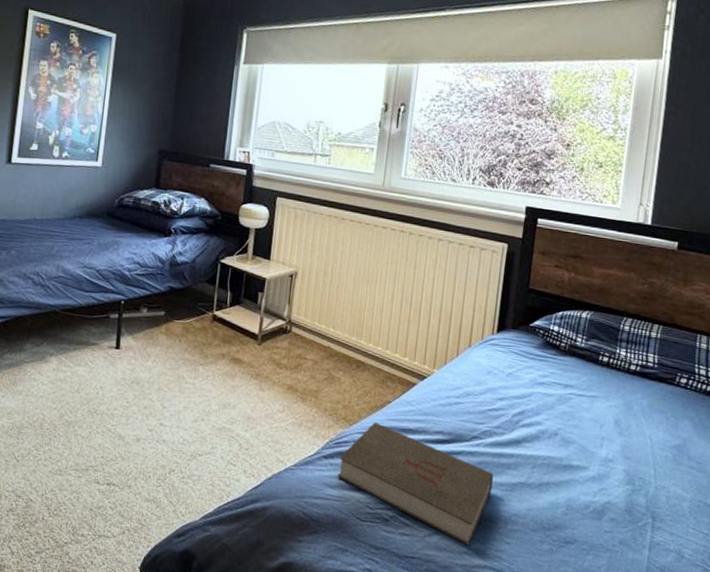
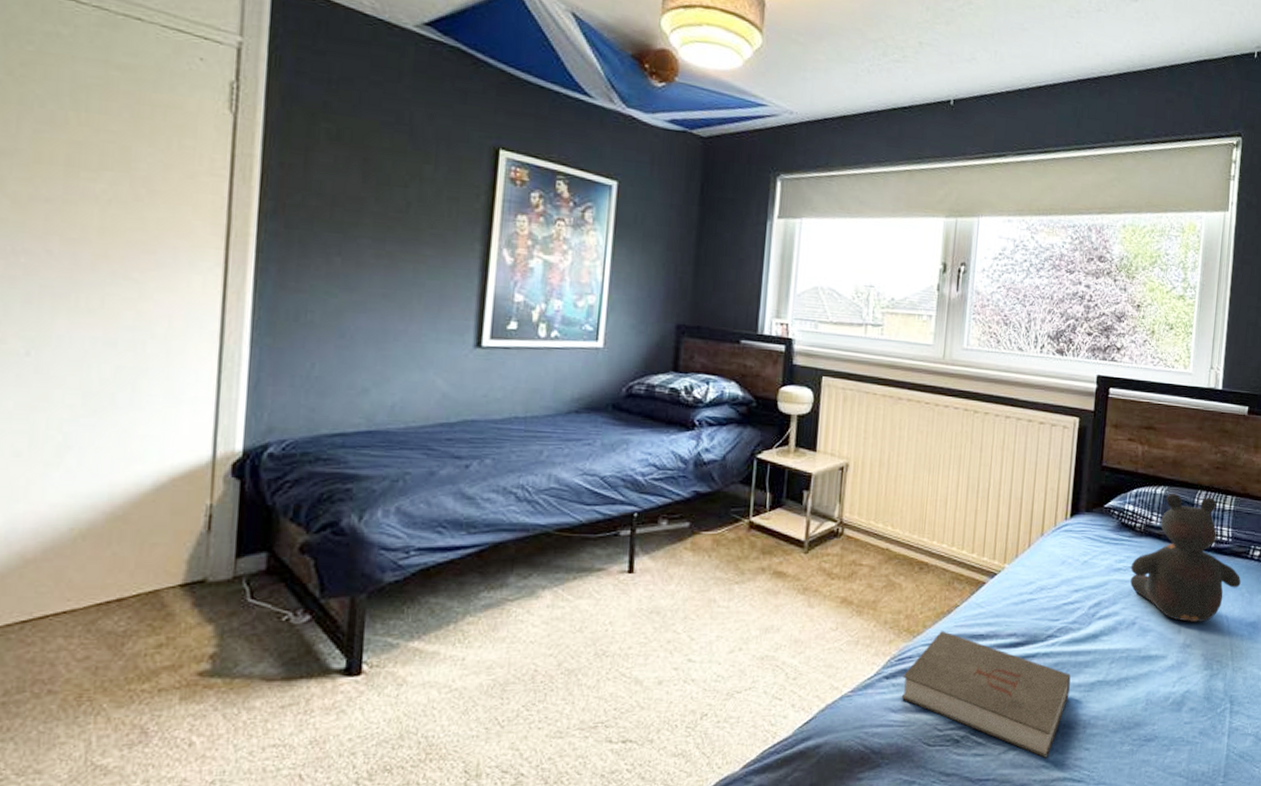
teddy bear: none [554,318,666,440] -> present [1130,494,1241,623]

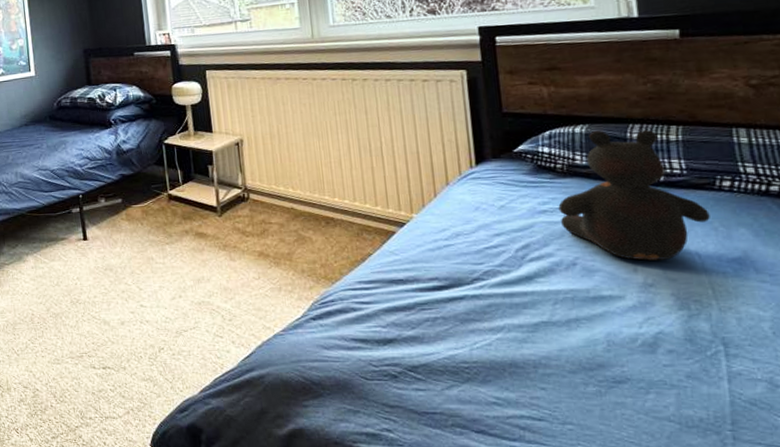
book: present [901,631,1071,758] -> none [328,277,511,395]

